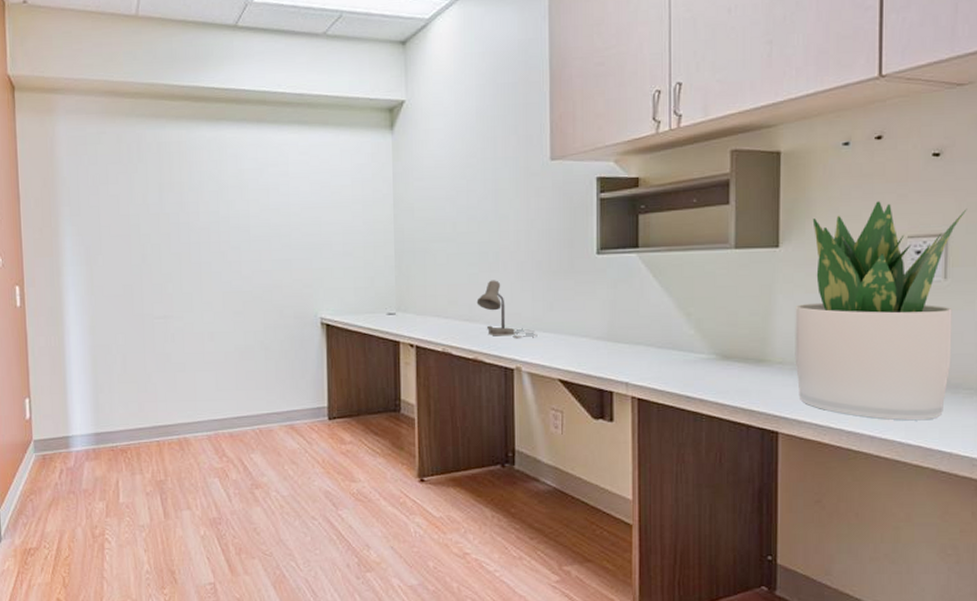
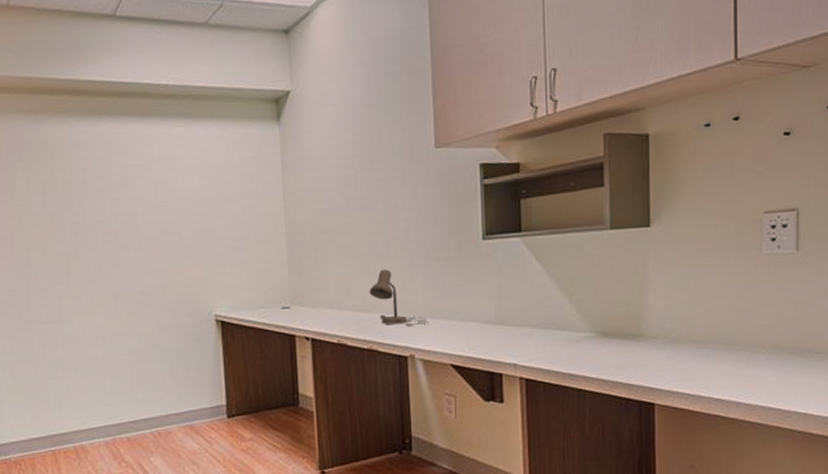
planter: present [795,201,967,421] -> none [666,179,815,386]

